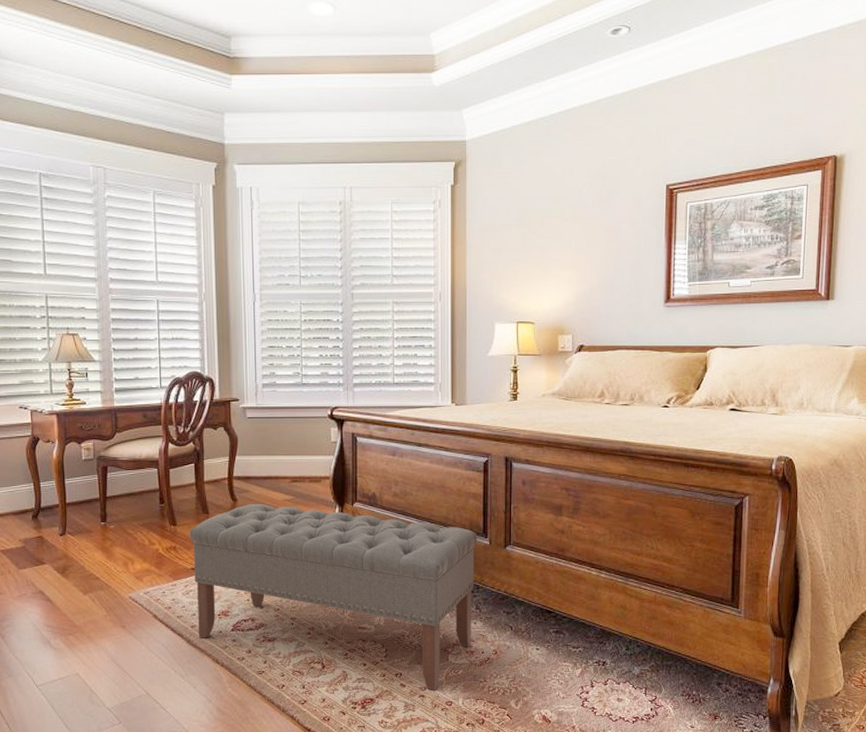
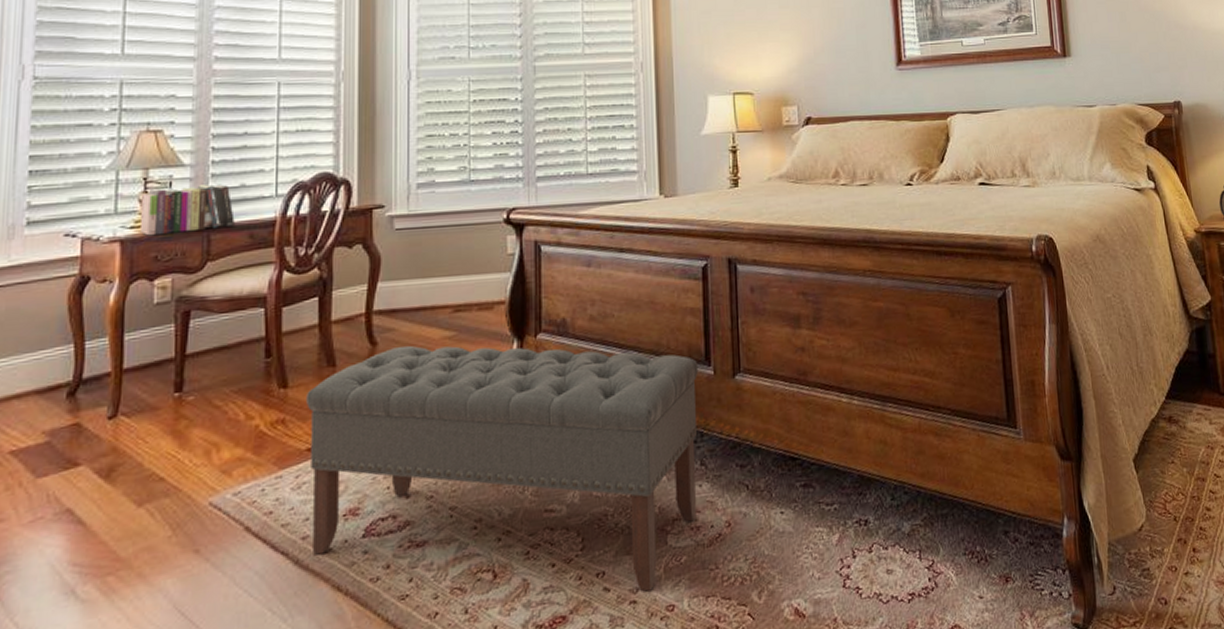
books: none [68,376,133,412] -> present [141,184,235,236]

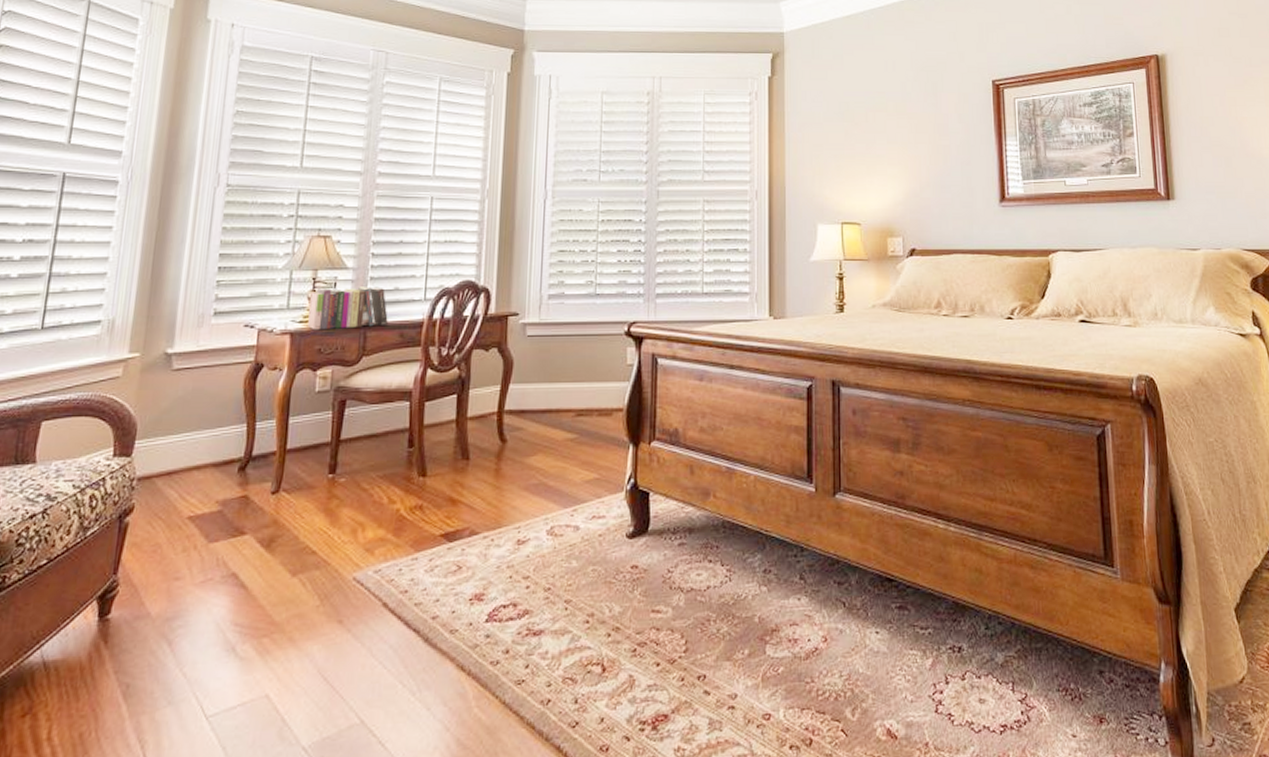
bench: present [306,345,699,592] -> none [441,444,801,698]

